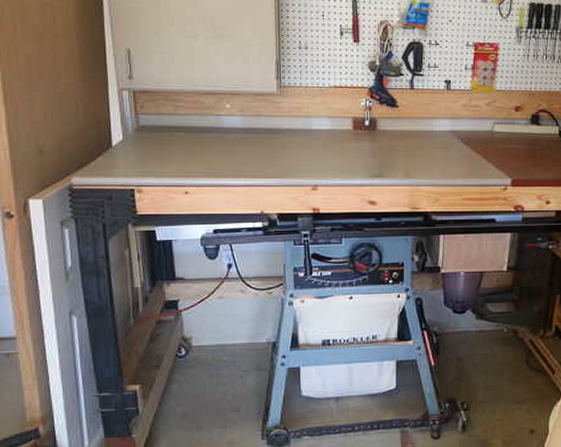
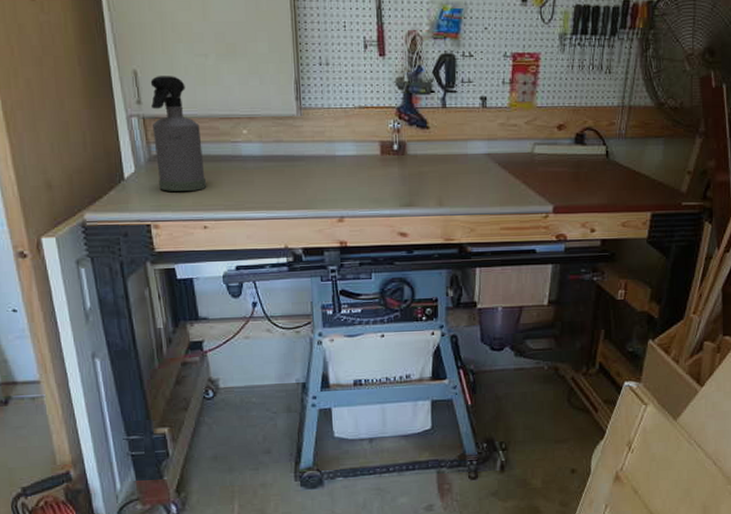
spray bottle: none [142,54,190,159] -> present [150,76,207,191]

